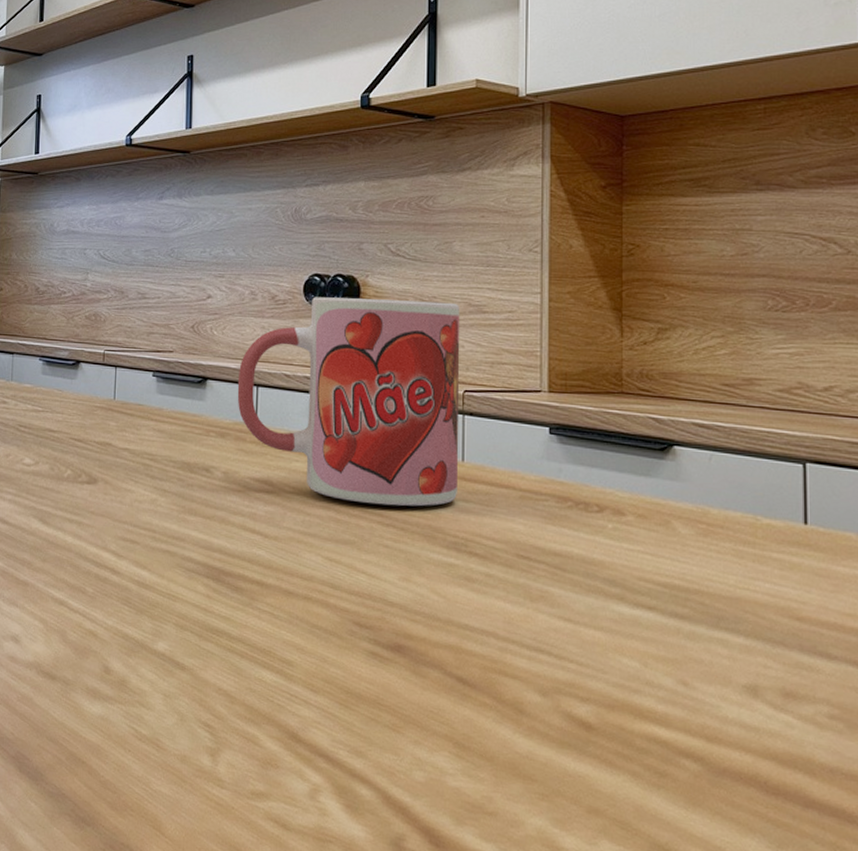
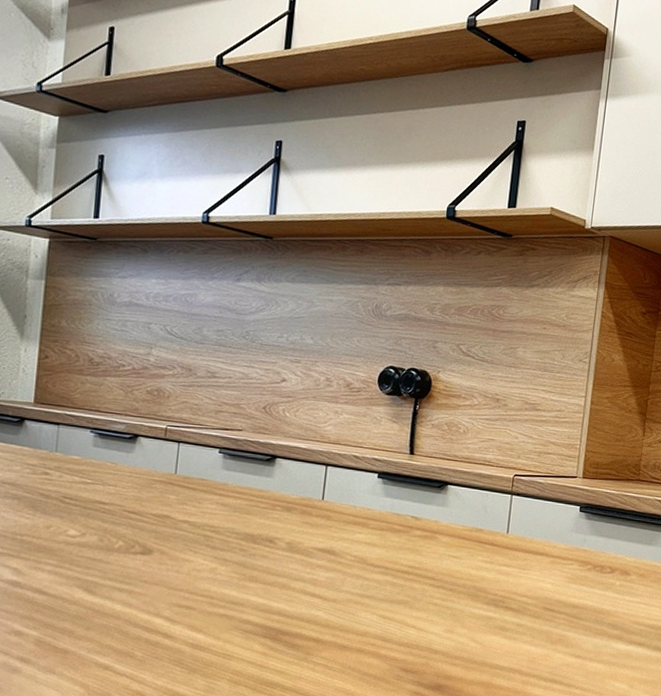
mug: present [237,297,460,507] -> none [305,387,518,571]

